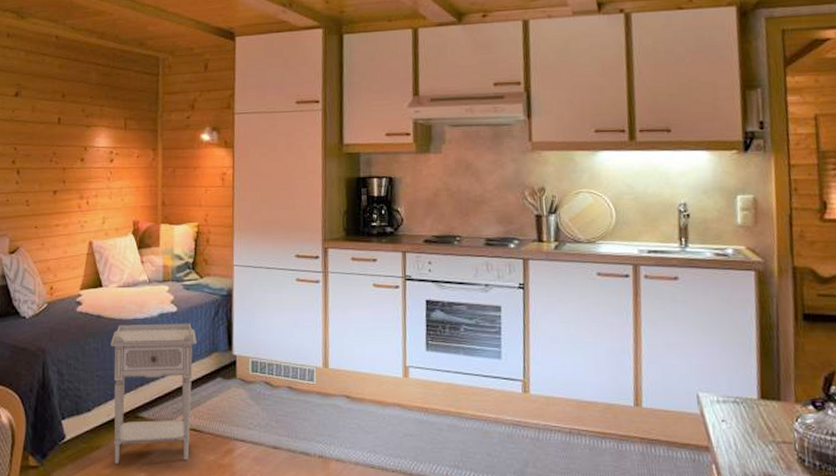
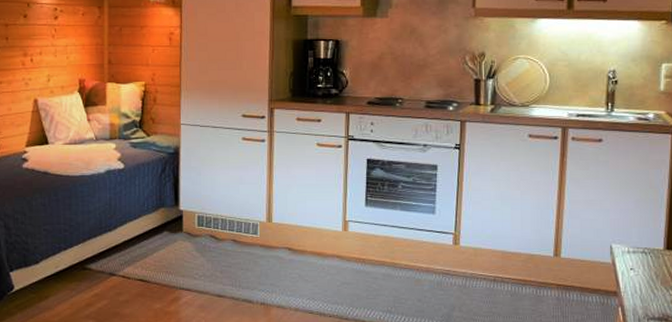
nightstand: present [110,323,197,465] -> none [57,179,144,313]

